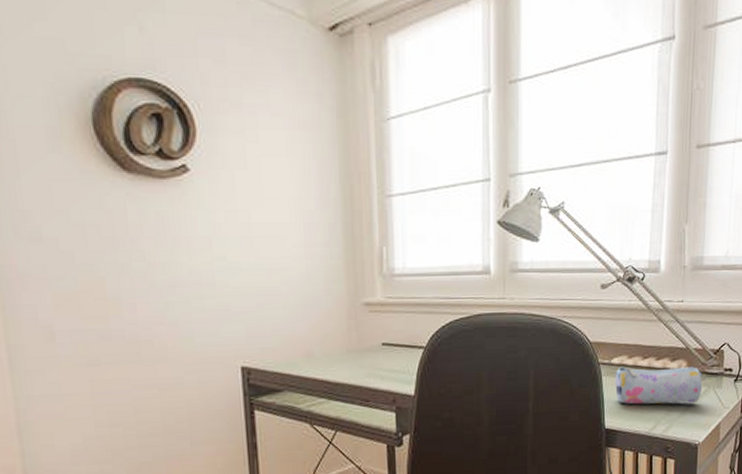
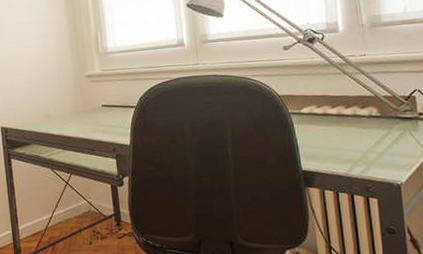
pencil case: present [614,366,703,405] -> none [306,112,398,149]

